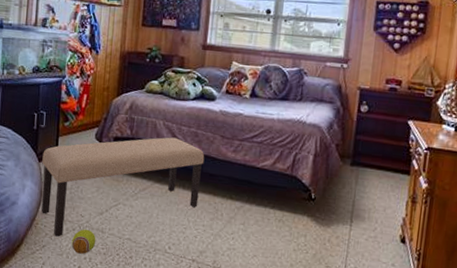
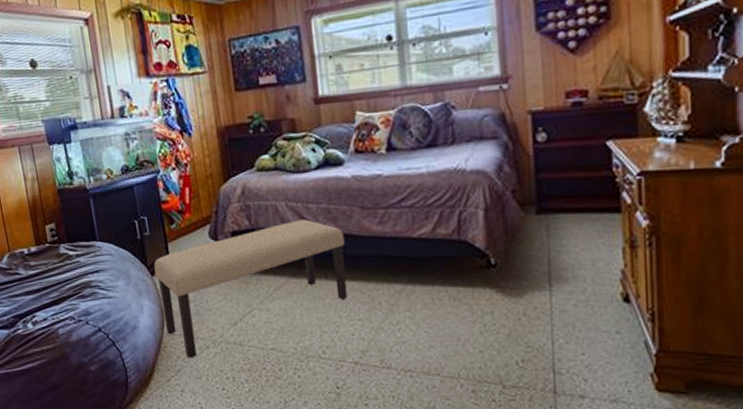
ball: present [71,229,96,254] -> none [208,344,236,374]

